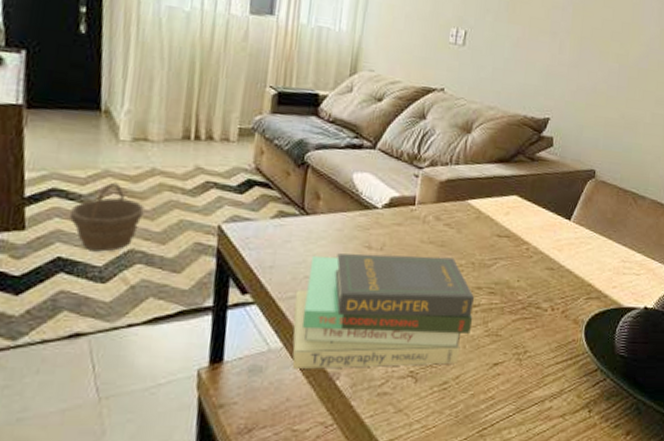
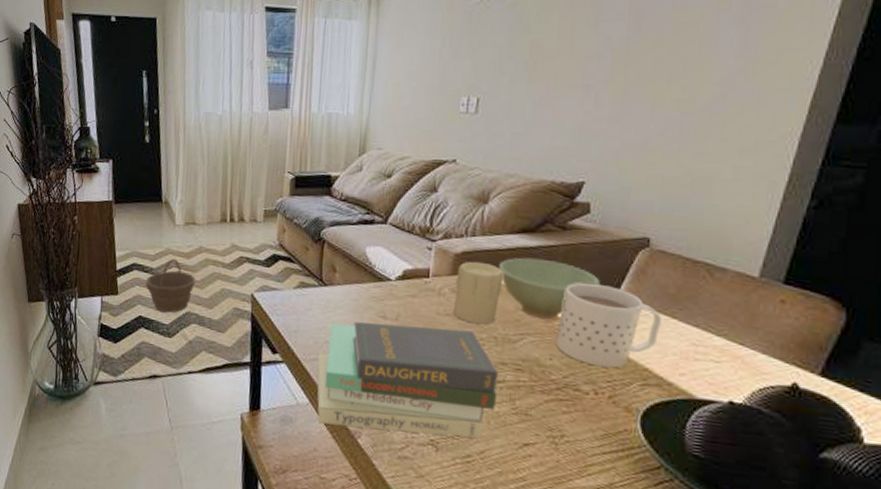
candle: none [436,189,482,251] -> present [452,261,504,325]
bowl: none [478,186,559,244] -> present [498,257,600,320]
mug: none [523,209,602,286] -> present [555,282,662,368]

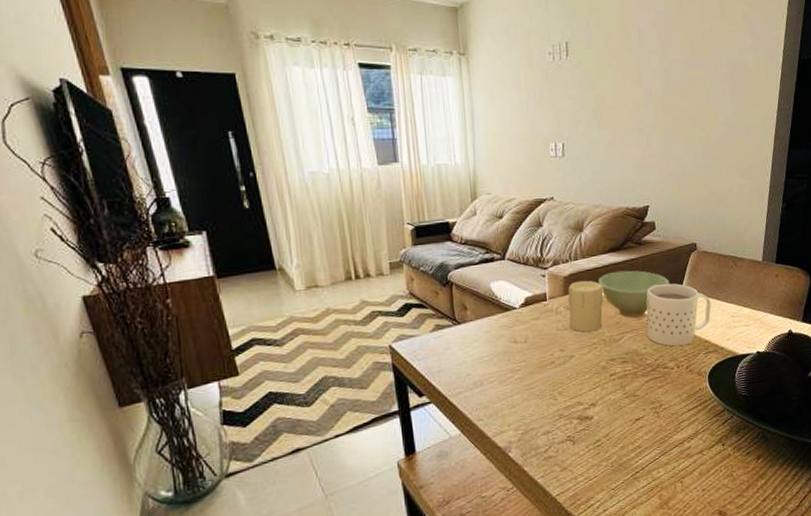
basket: present [145,258,196,313] -> none [270,325,328,383]
books: present [316,322,499,439] -> none [462,338,612,450]

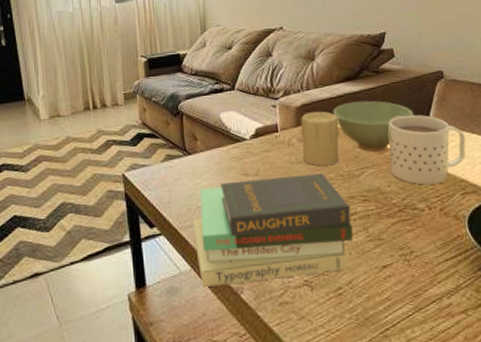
books: none [462,338,612,450] -> present [192,173,354,288]

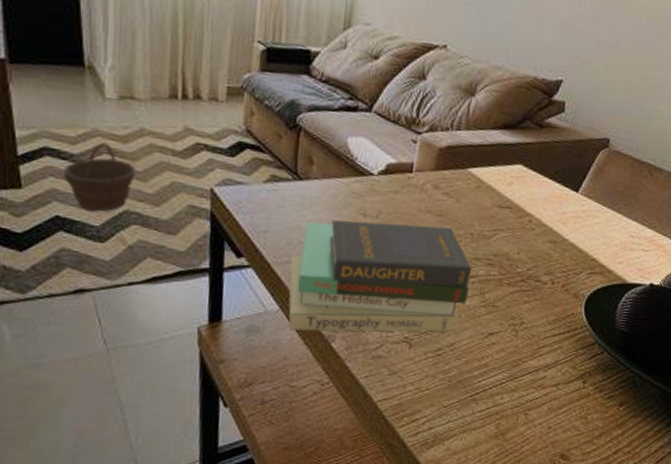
basket: none [16,152,67,208] -> present [62,141,136,212]
candle: present [300,111,339,167] -> none [433,156,484,221]
bowl: present [332,100,414,153] -> none [479,154,566,216]
mug: present [388,114,466,185] -> none [524,180,611,260]

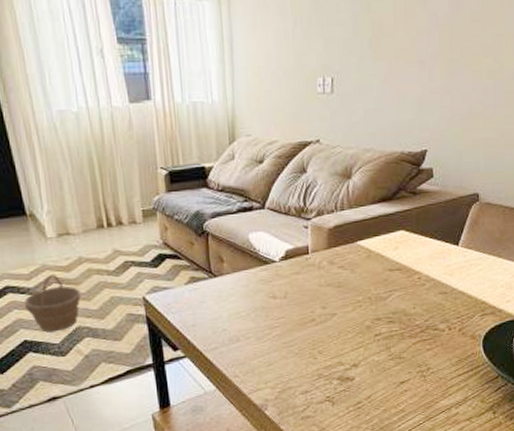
books: present [288,220,473,332] -> none [217,296,376,406]

